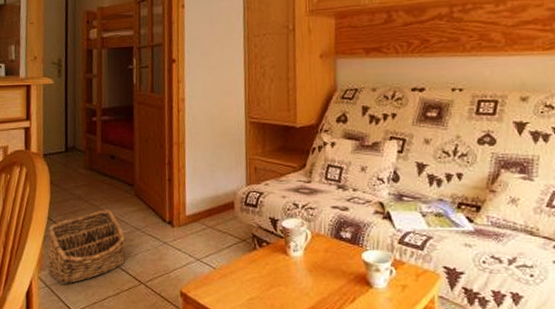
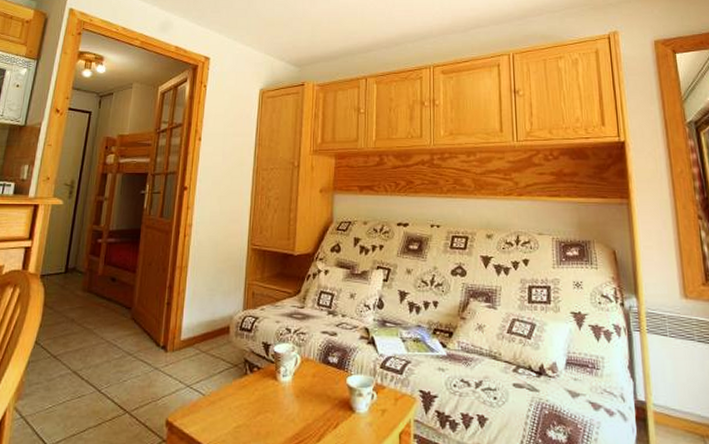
basket: present [48,210,125,284] -> none [26,333,115,415]

